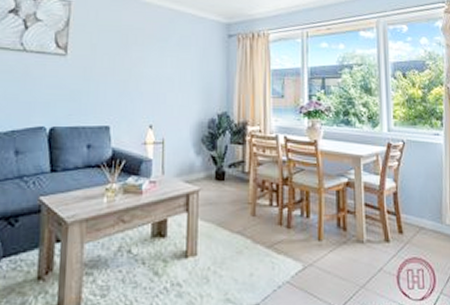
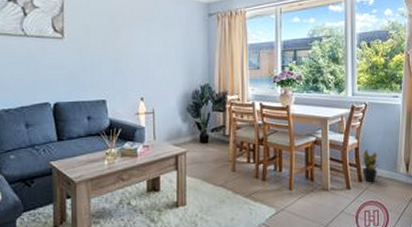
potted plant: none [401,195,423,235] -> present [361,150,381,183]

